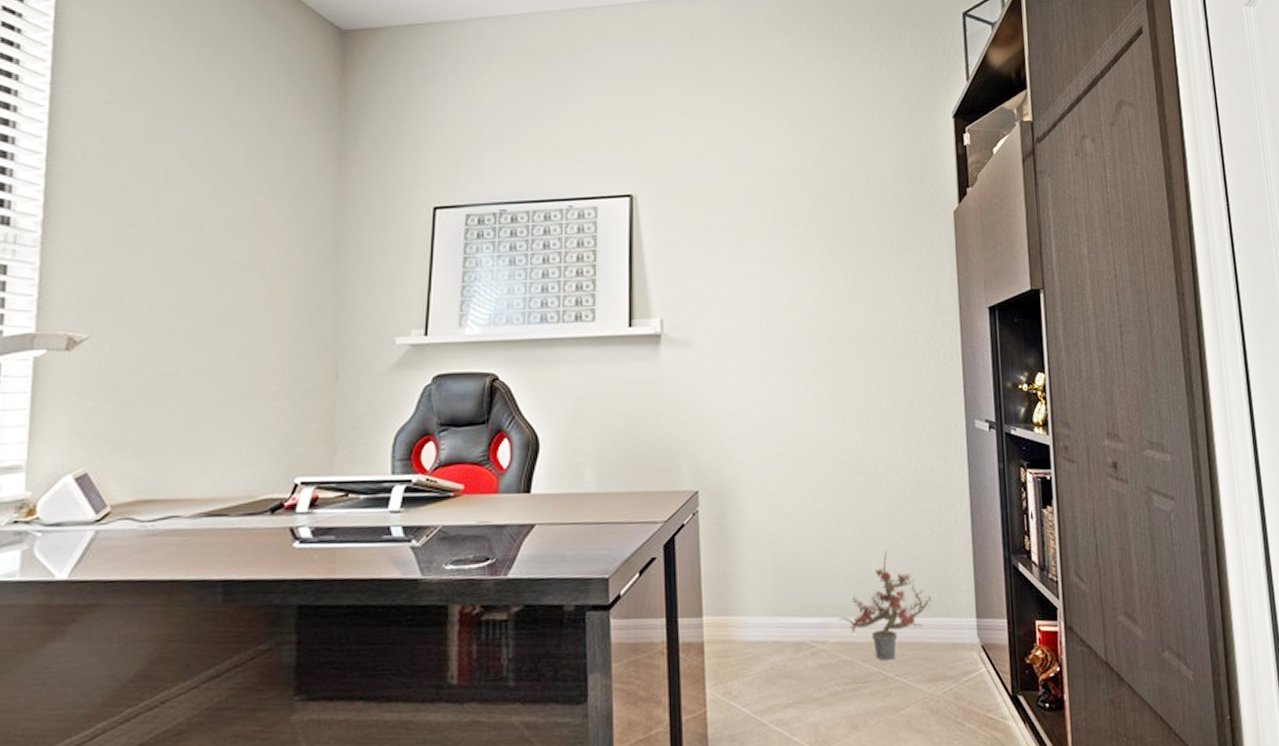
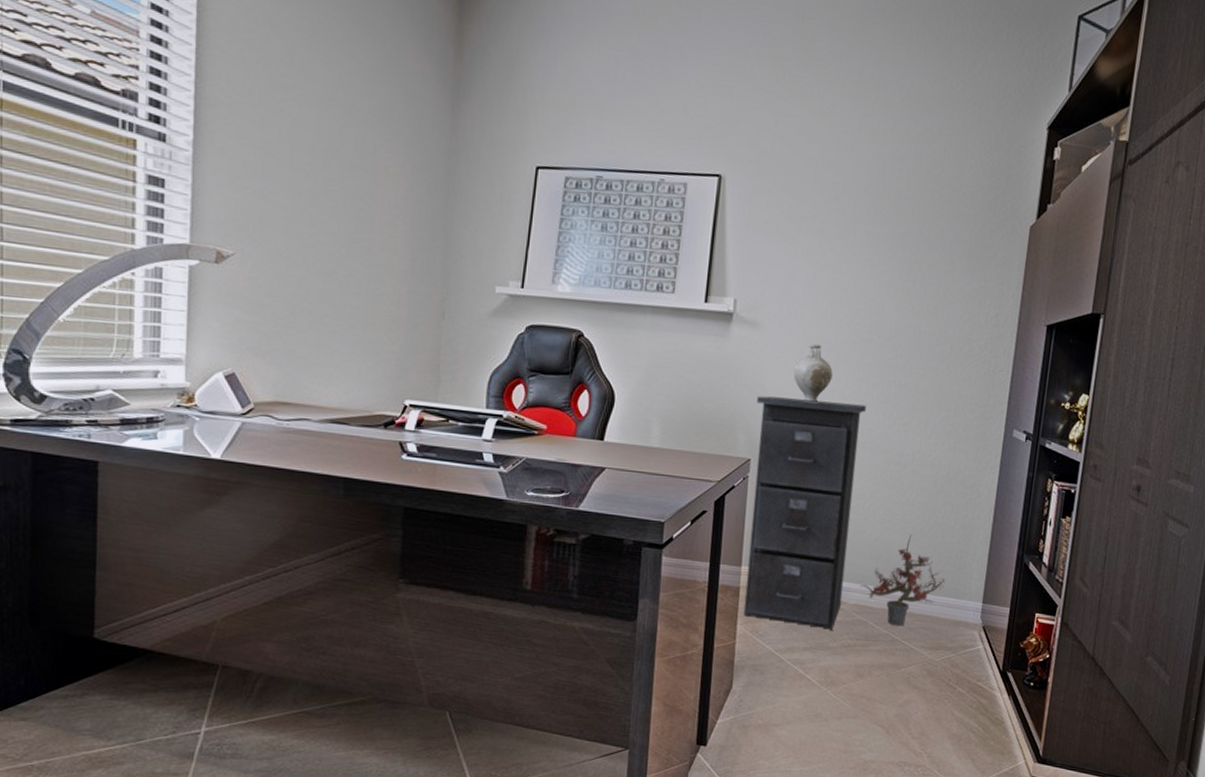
filing cabinet: none [698,414,822,678] -> present [743,395,866,630]
decorative vase: none [733,356,776,419] -> present [793,343,833,402]

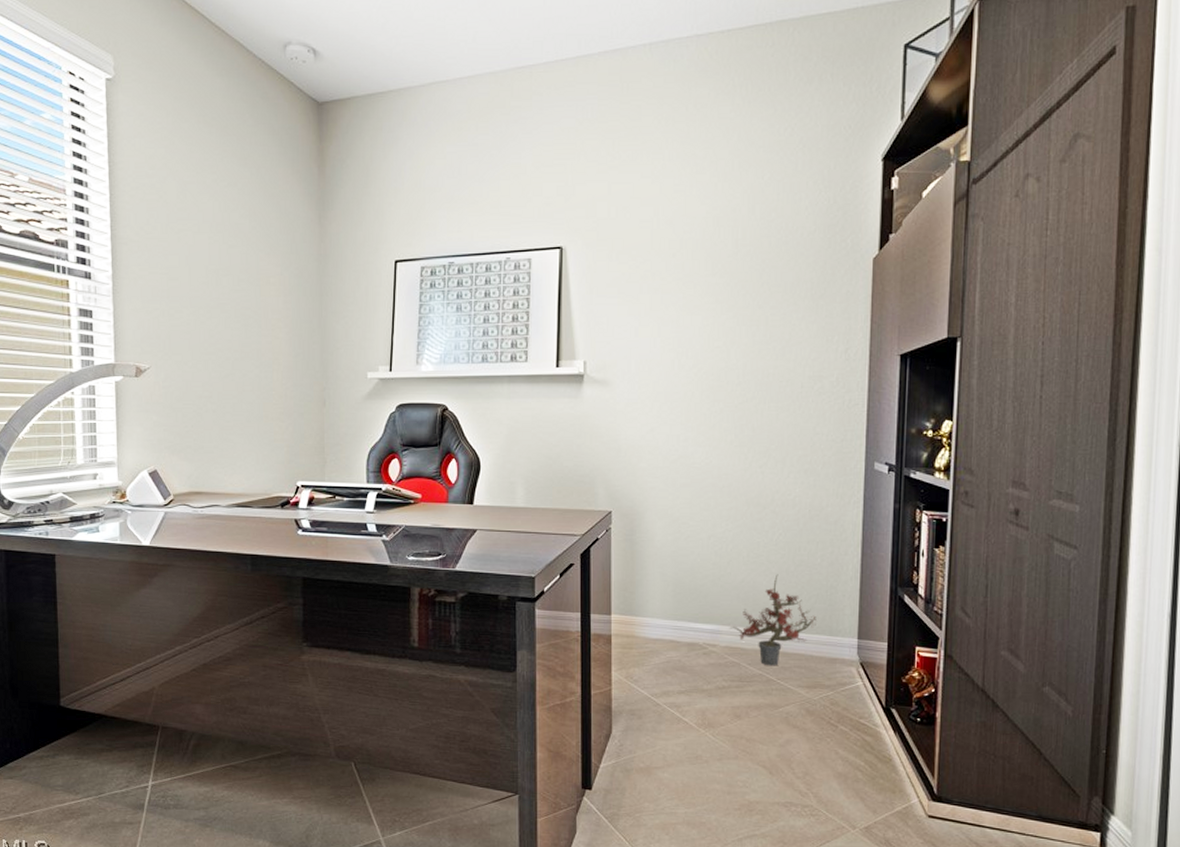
filing cabinet: present [743,395,866,630] -> none [613,450,721,673]
decorative vase: present [793,343,833,402] -> none [646,396,685,452]

